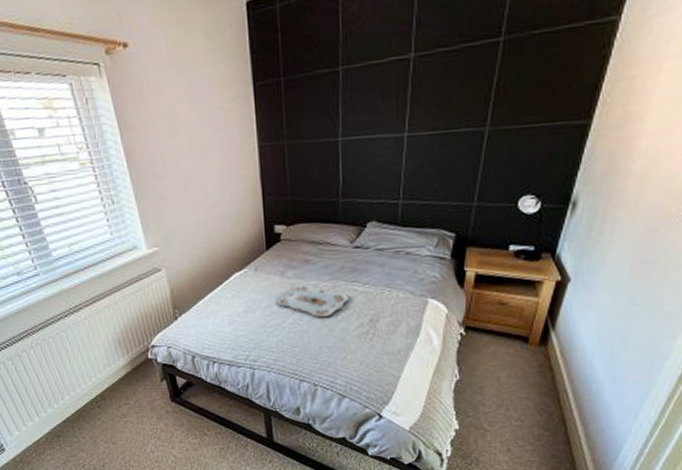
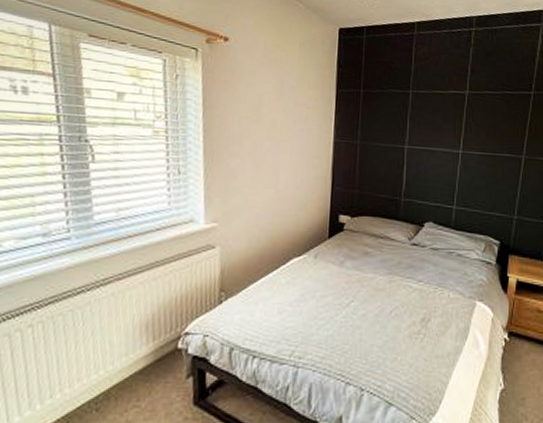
serving tray: present [275,284,348,318] -> none [331,276,403,313]

